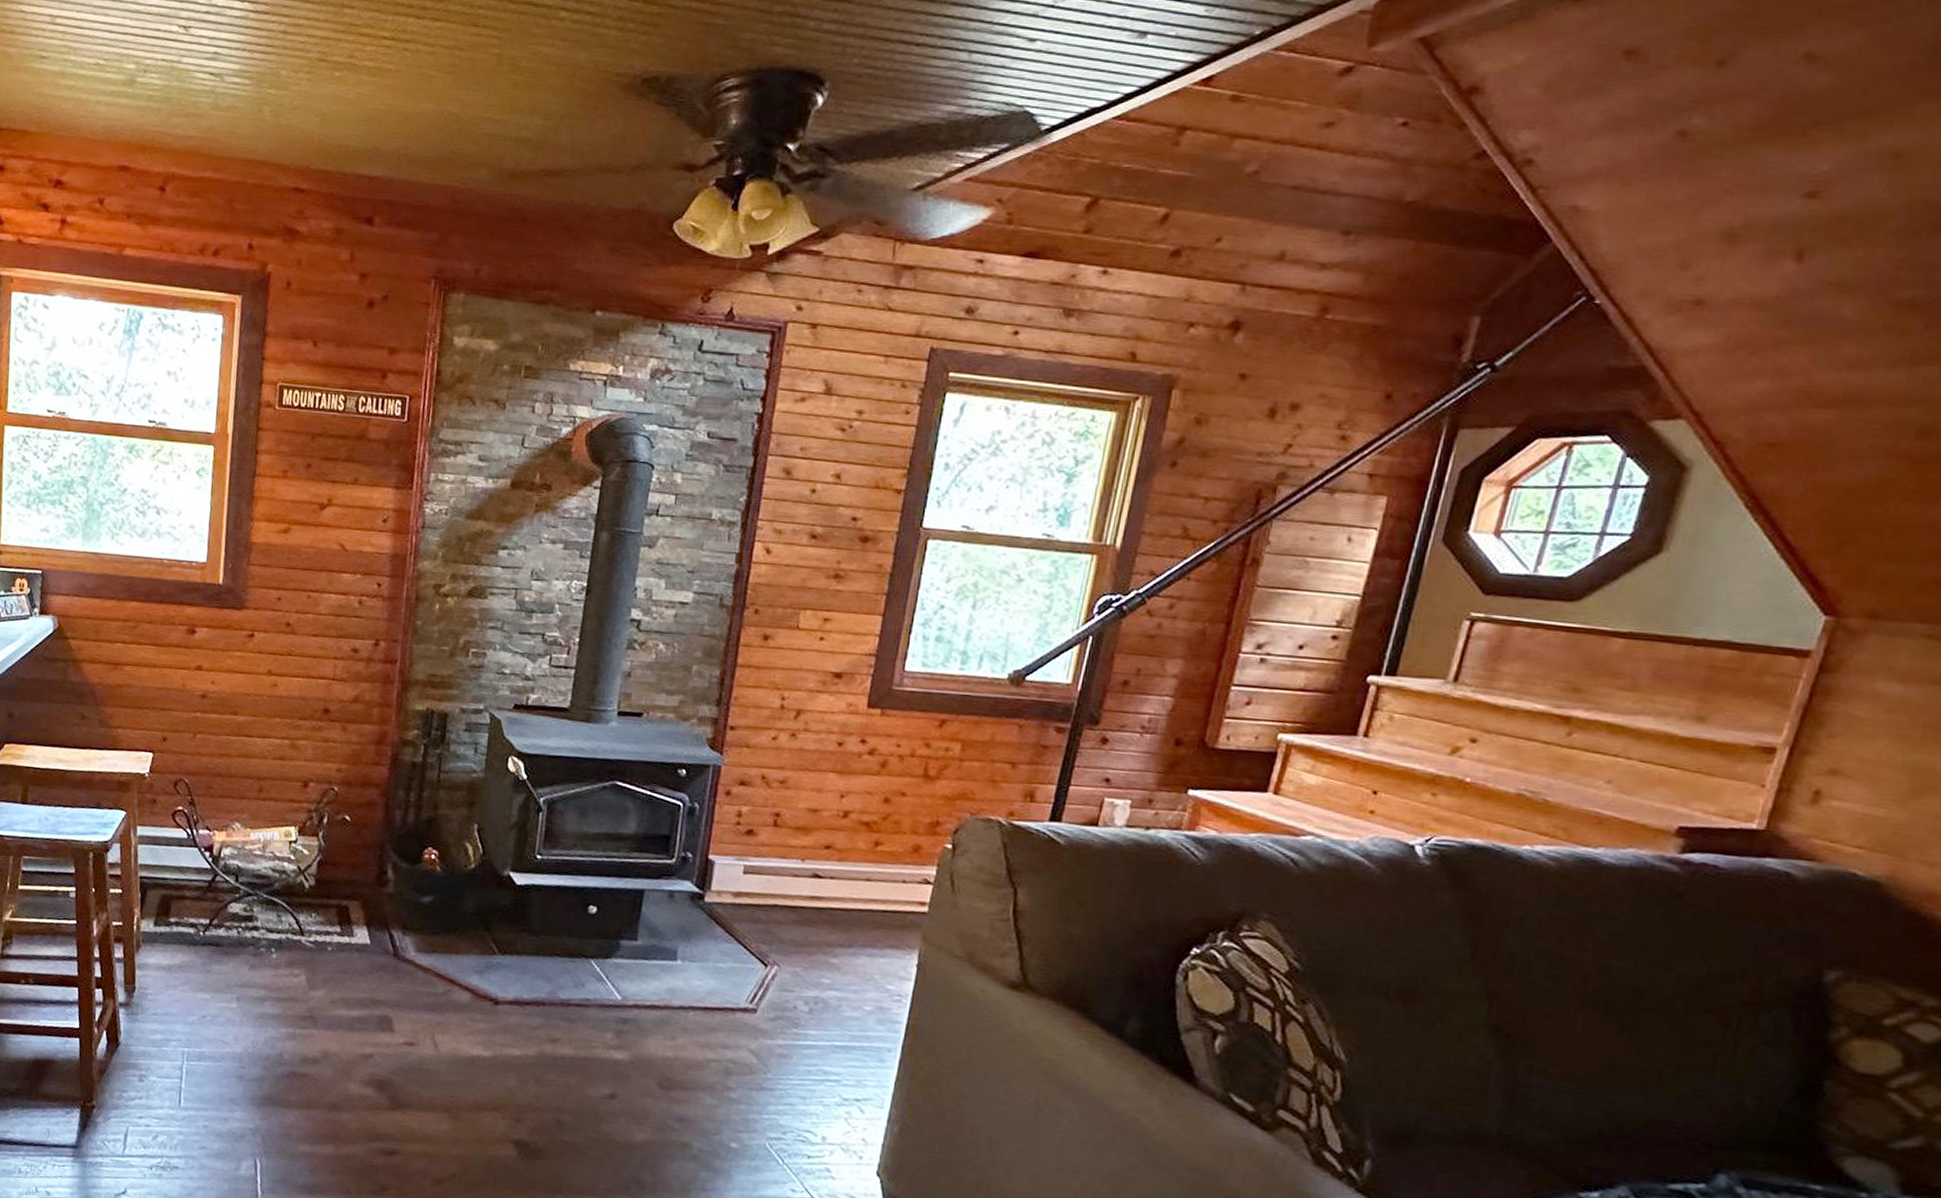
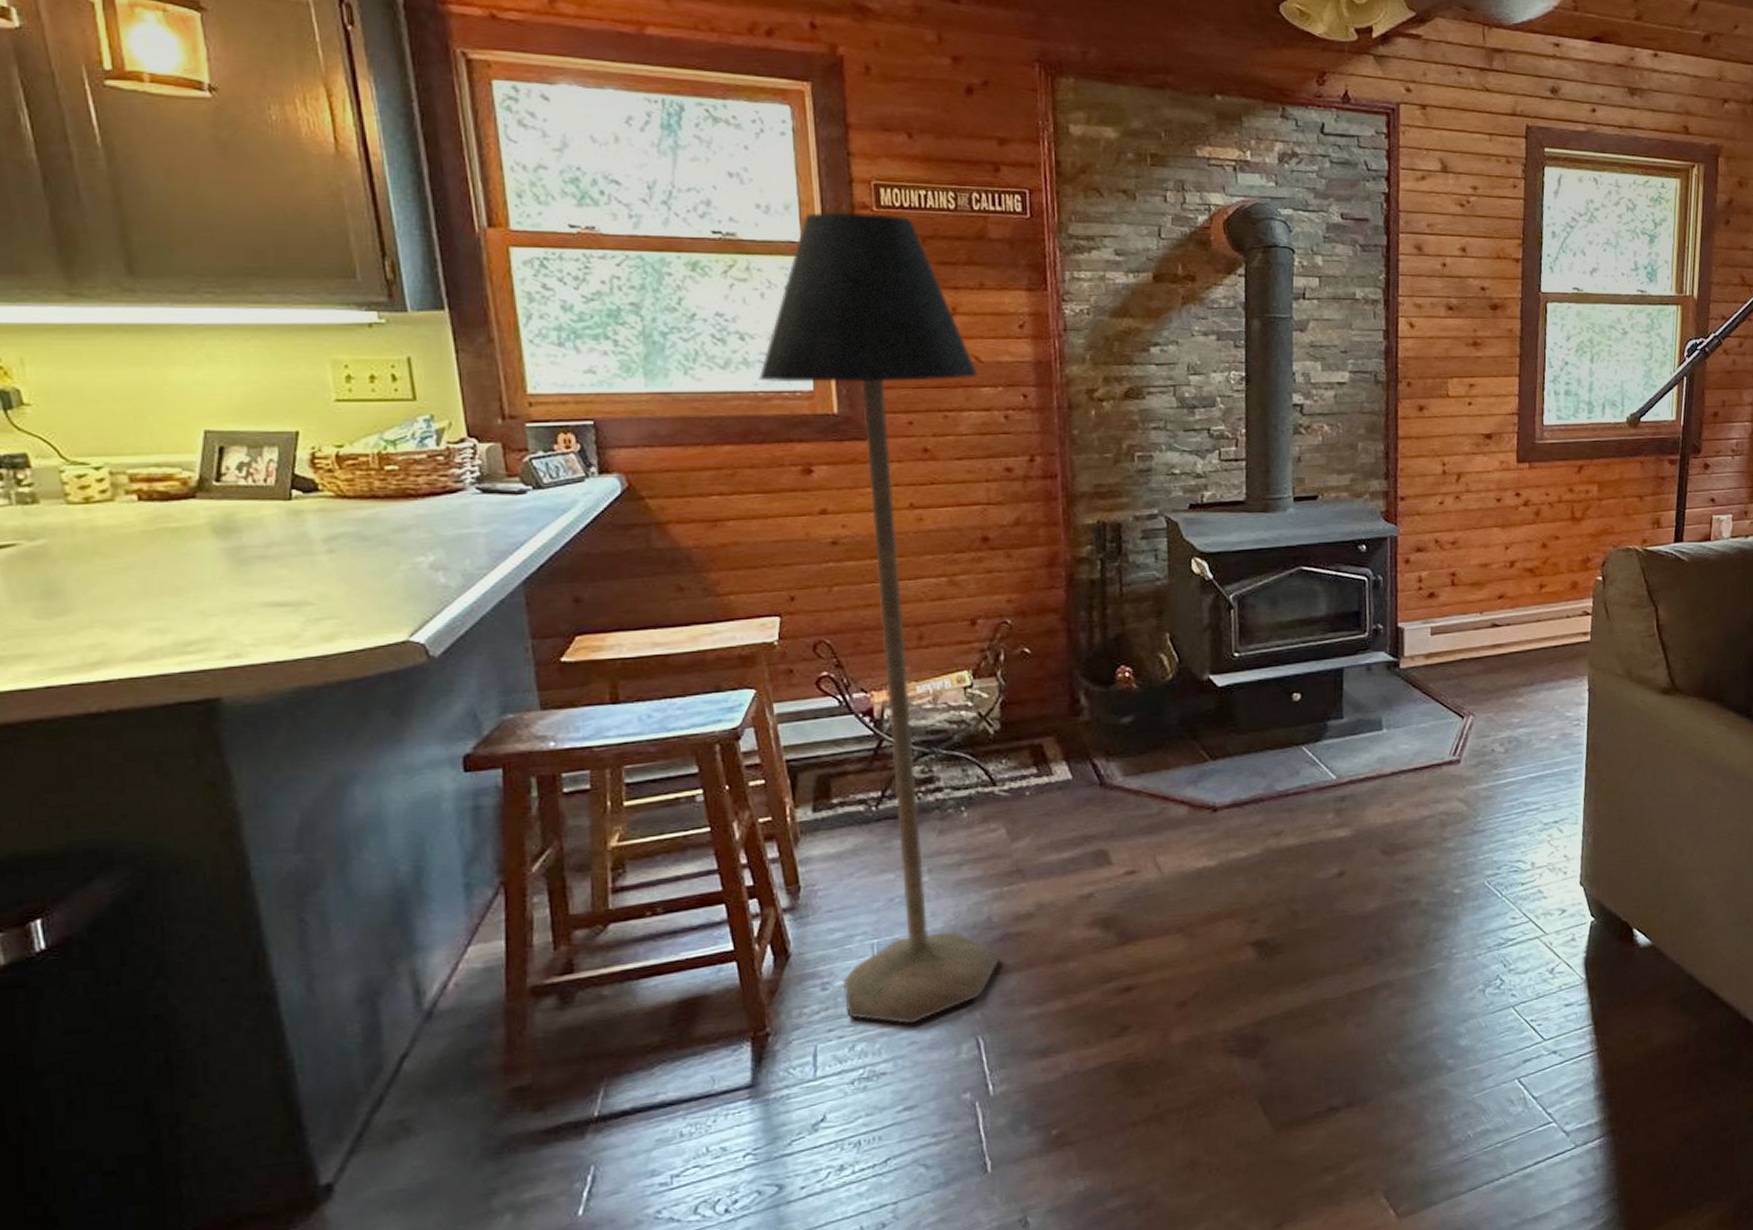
floor lamp: none [155,408,342,1131] -> present [759,212,1000,1024]

